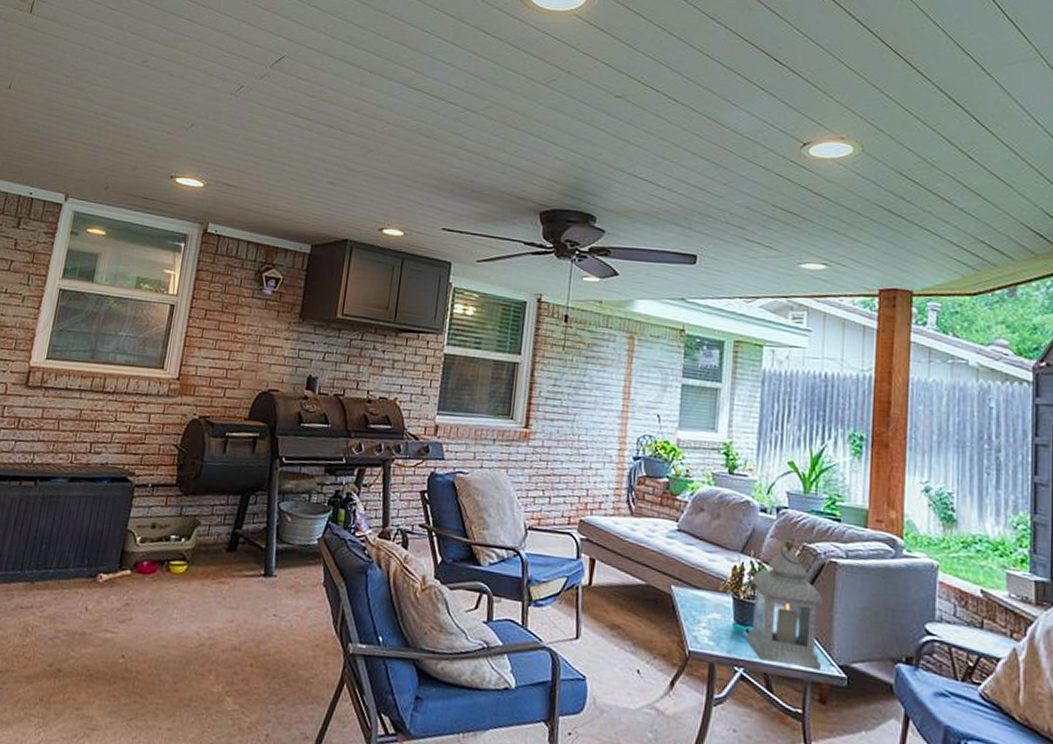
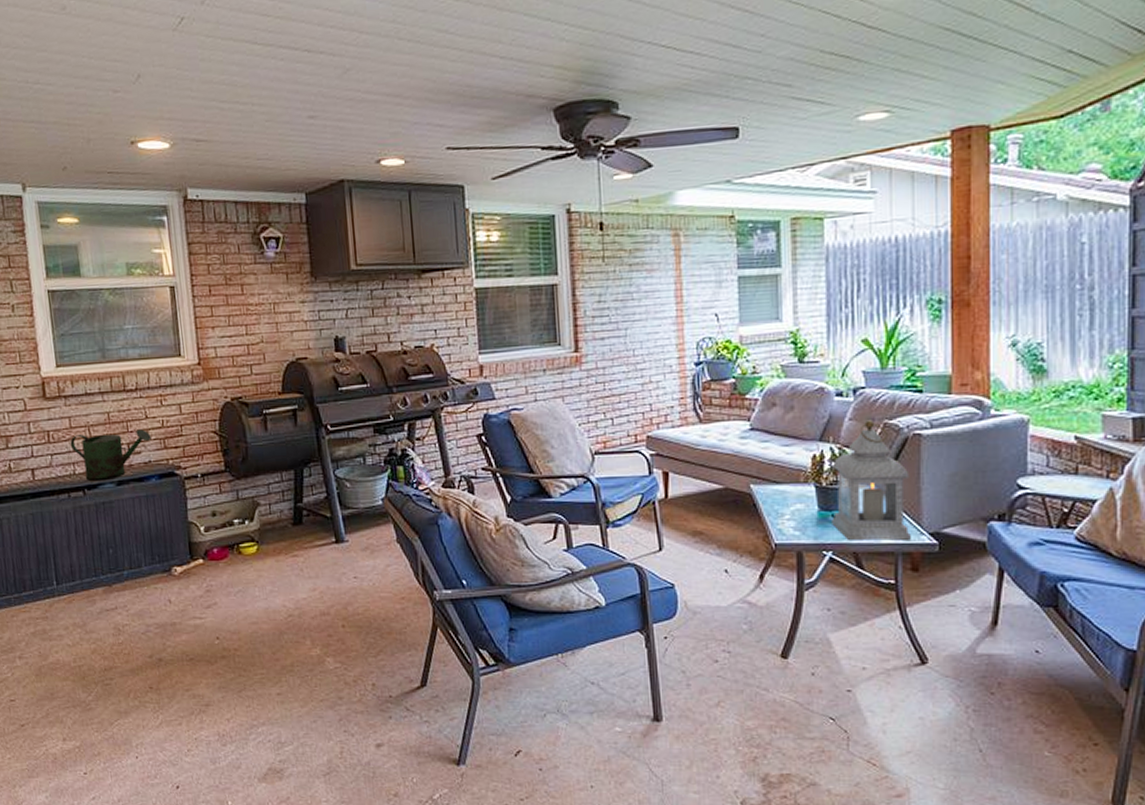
watering can: none [36,426,115,476] -> present [70,429,152,482]

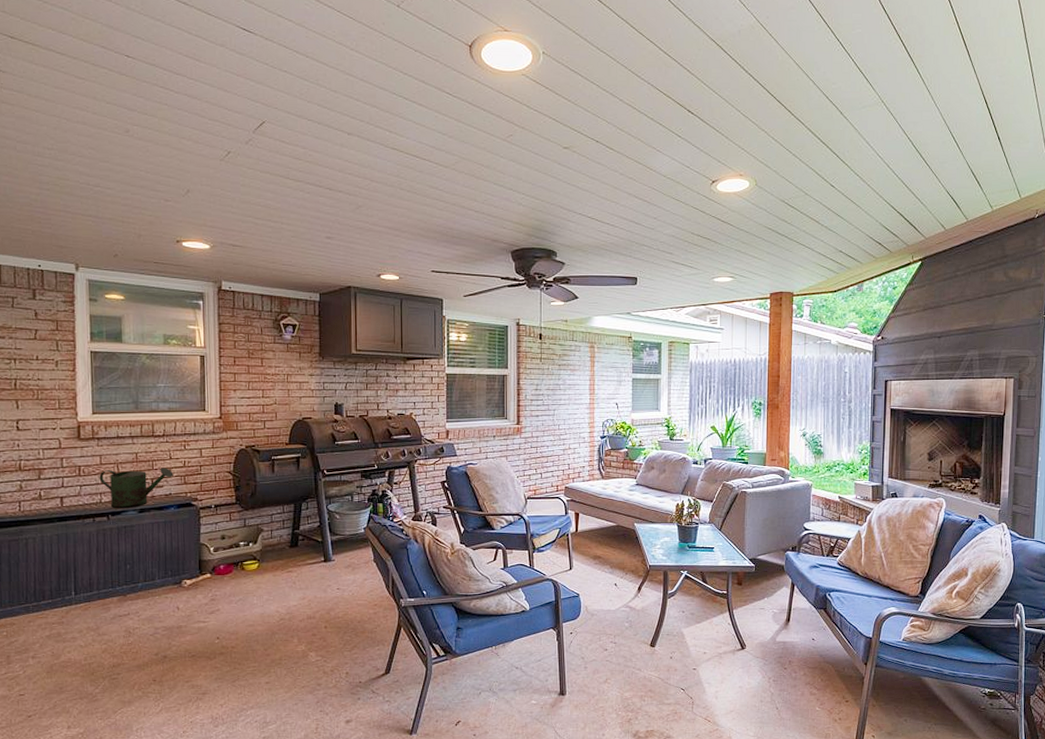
lantern: present [832,420,911,541] -> none [687,481,738,564]

